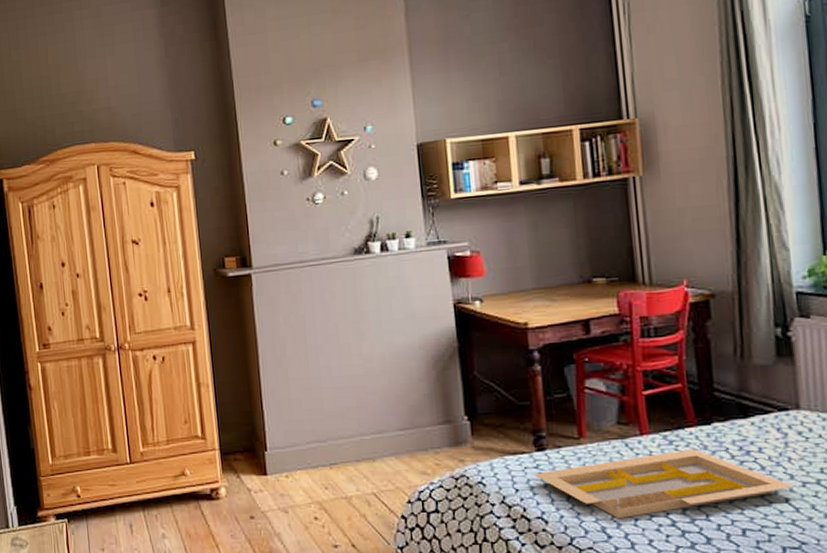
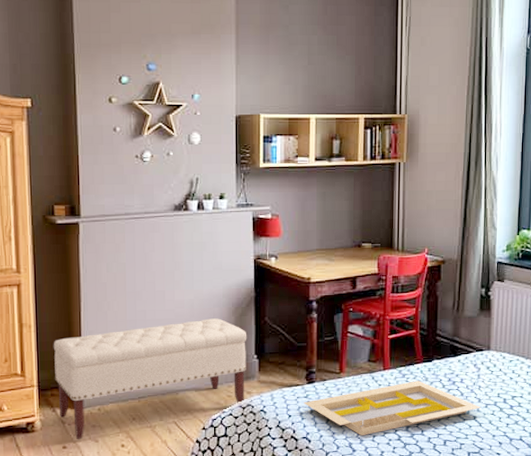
bench: none [232,373,456,510] -> present [53,318,247,440]

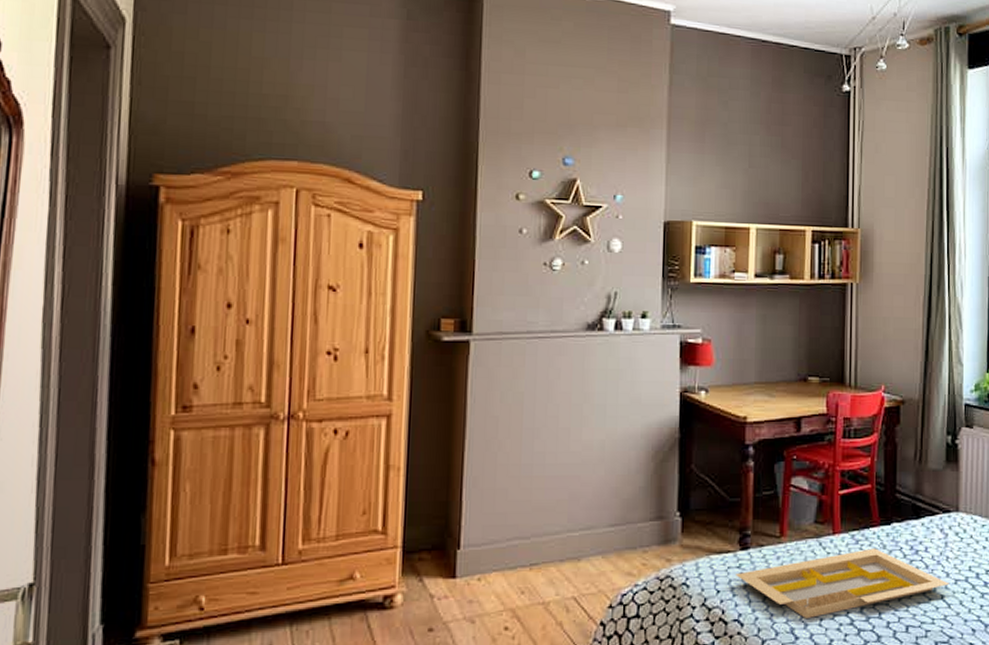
bench: present [53,318,247,440] -> none [424,464,669,620]

